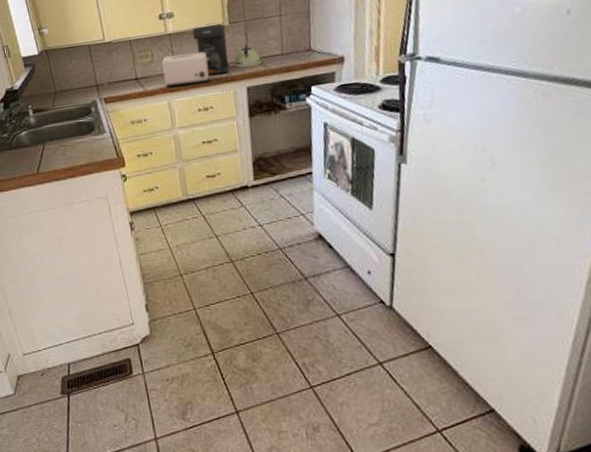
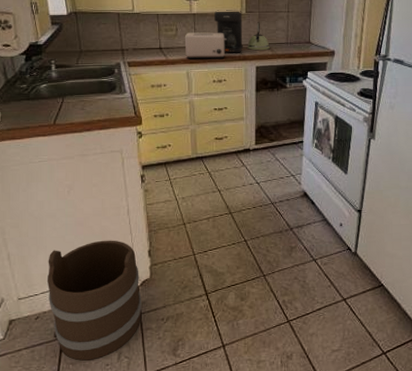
bucket: none [46,293,145,420] -> present [48,240,142,361]

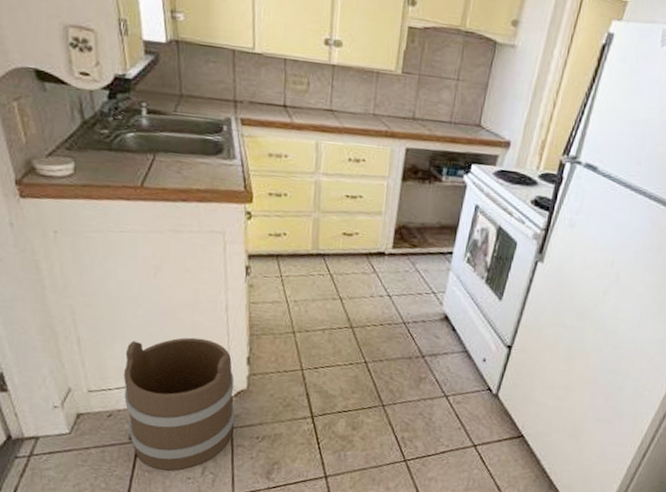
toaster: present [184,32,227,59] -> none [317,90,372,132]
coffee maker: present [214,10,243,53] -> none [359,64,397,127]
kettle: present [246,21,270,51] -> none [396,87,428,129]

